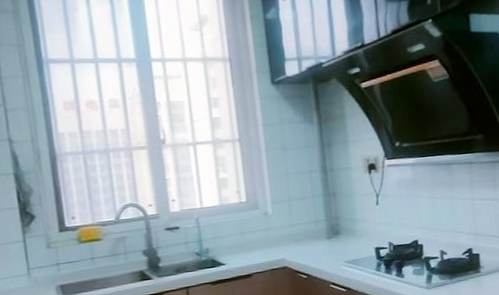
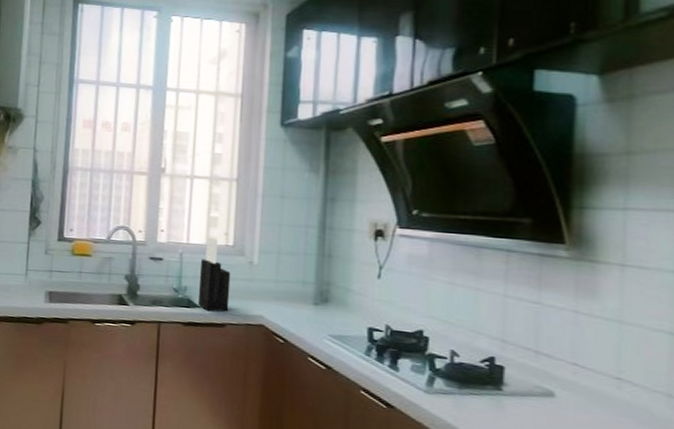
knife block: none [218,197,253,267] -> present [197,237,231,312]

